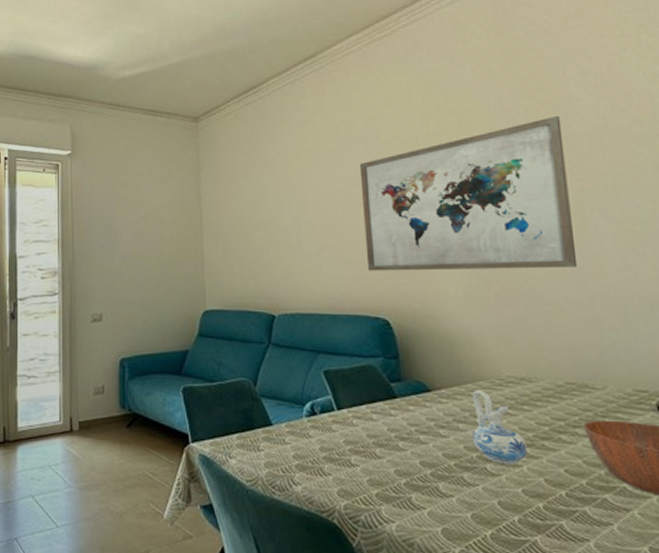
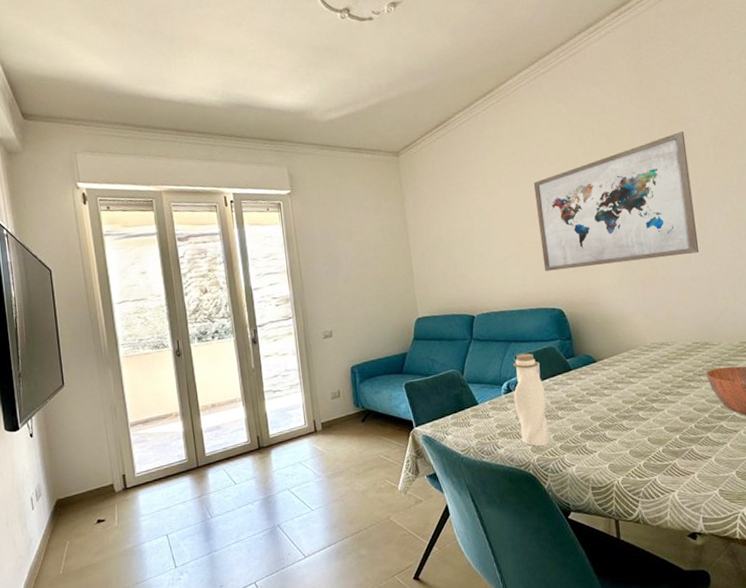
water bottle: none [318,369,362,490] -> present [513,353,549,446]
ceramic pitcher: present [471,389,527,465] -> none [626,356,667,411]

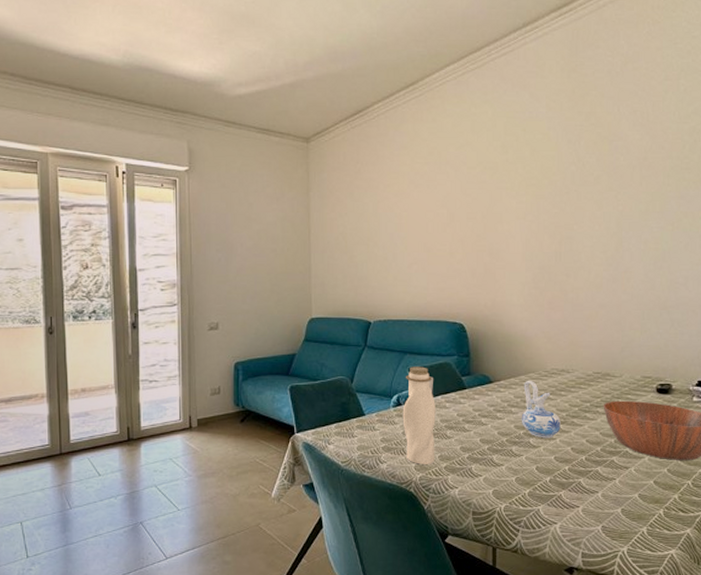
wall art: present [533,131,700,272] -> none [448,148,612,283]
ceramic pitcher: none [626,356,667,411] -> present [521,380,561,439]

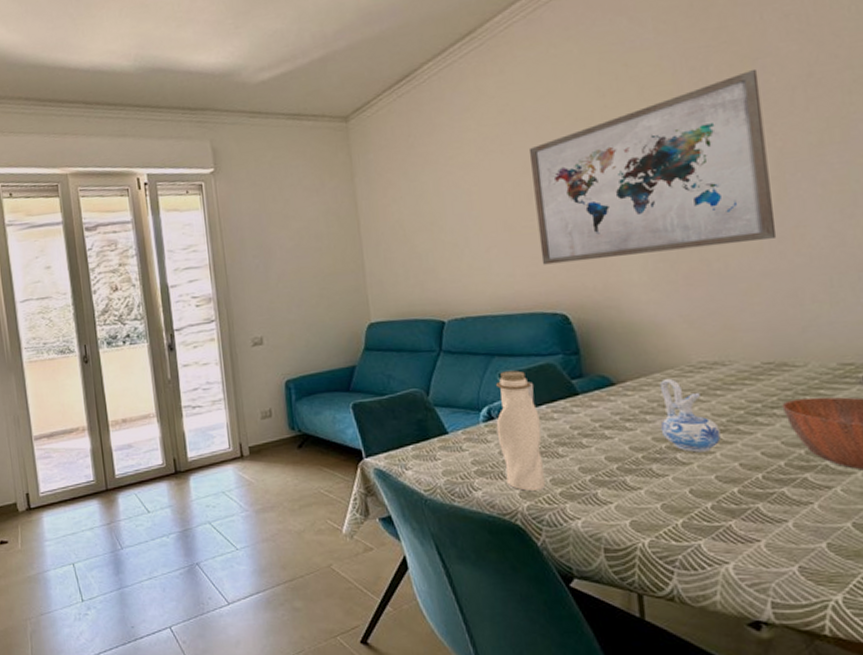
wall art: none [448,148,612,283] -> present [528,69,777,265]

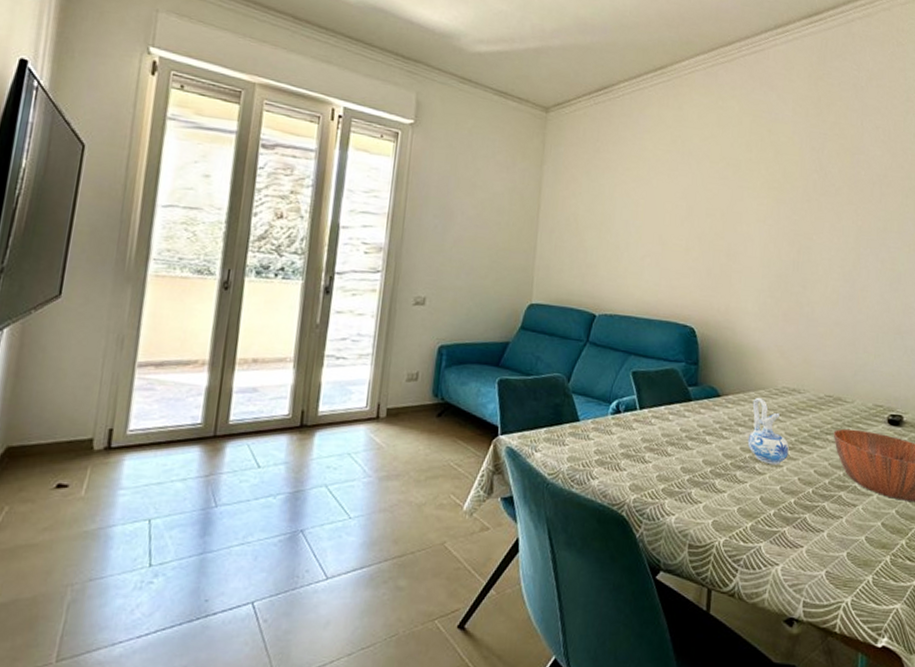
water bottle: present [496,370,545,491] -> none [620,370,658,485]
wall art: present [528,69,777,265] -> none [683,160,854,296]

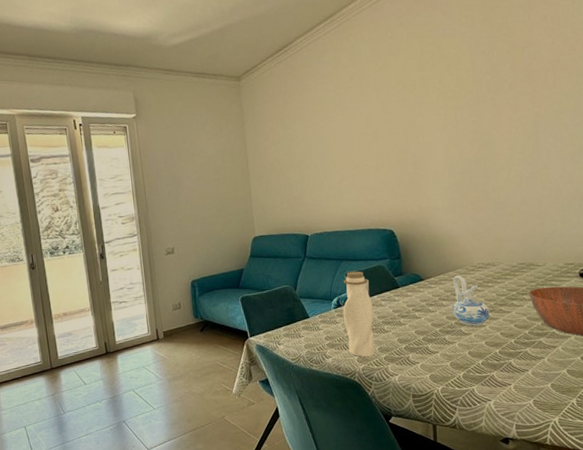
water bottle: none [620,370,658,485] -> present [342,271,375,357]

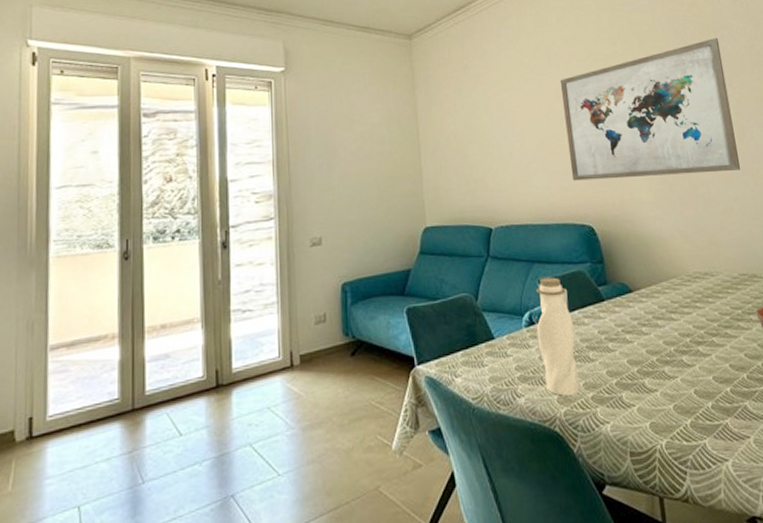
wall art: none [370,55,531,194] -> present [559,37,741,181]
ceramic pitcher: present [452,275,490,326] -> none [666,286,715,355]

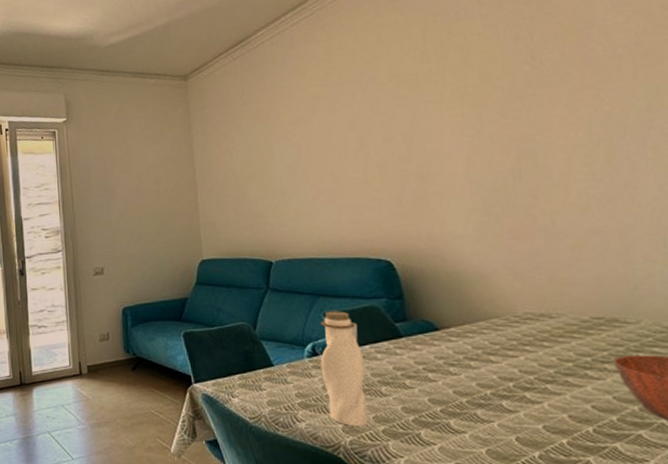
wall art: present [559,37,741,181] -> none [355,38,606,214]

